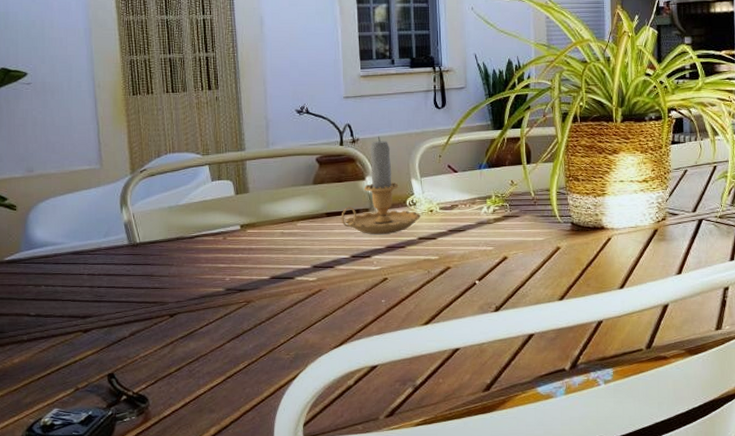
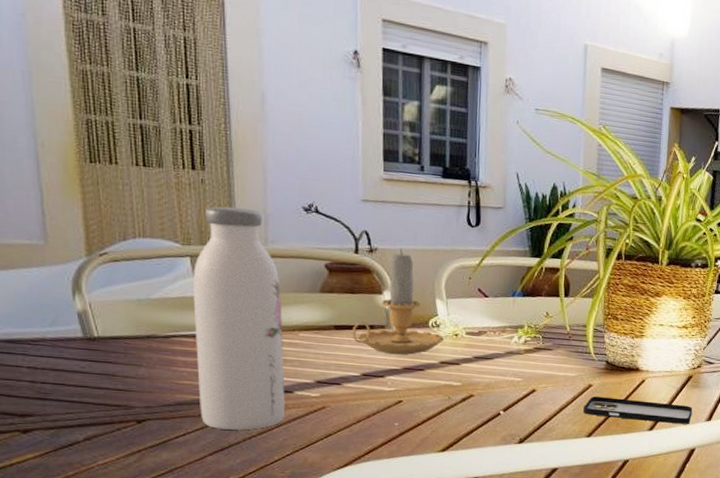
water bottle: none [211,117,288,317] -> present [193,206,285,430]
smartphone: none [554,258,662,280] -> present [583,396,693,424]

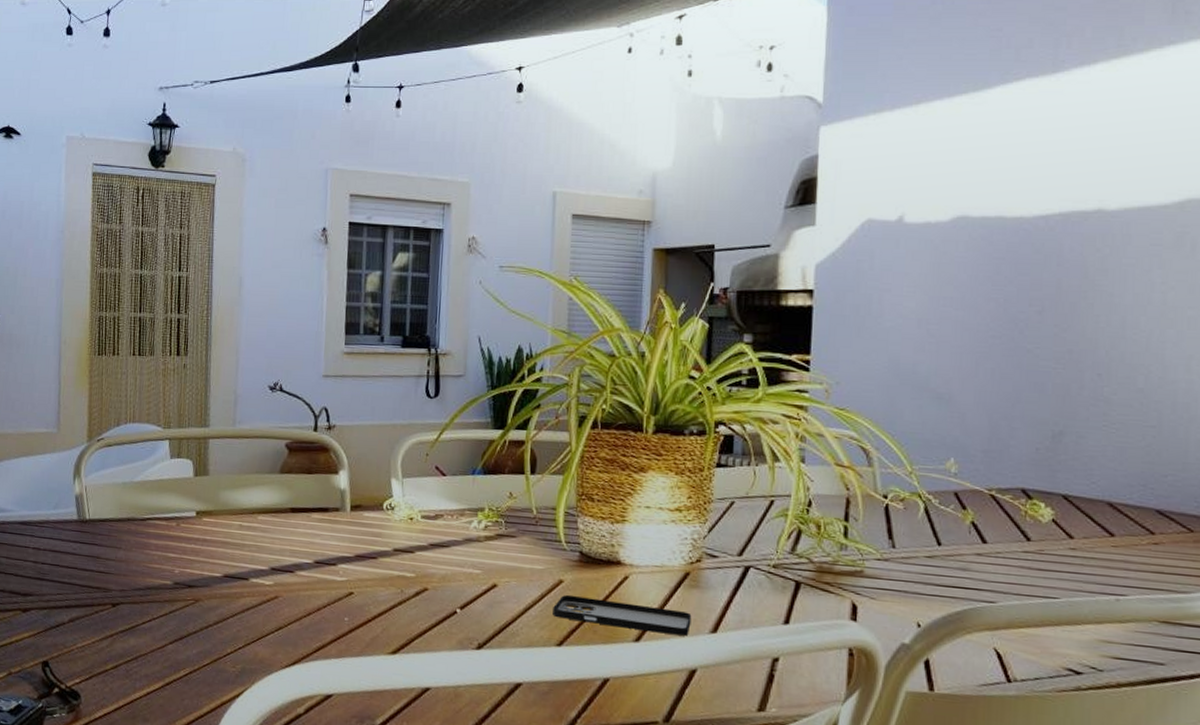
water bottle: present [193,206,285,430] -> none [165,389,244,619]
candle: present [351,248,444,355] -> none [307,424,398,541]

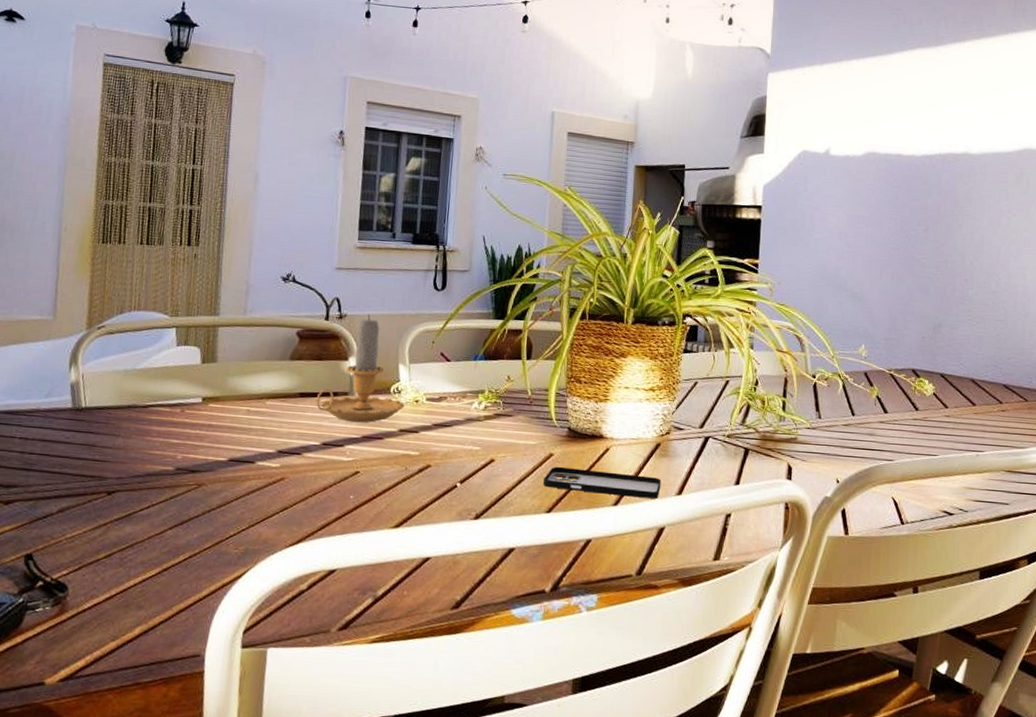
candle: none [307,424,398,541] -> present [315,313,404,423]

